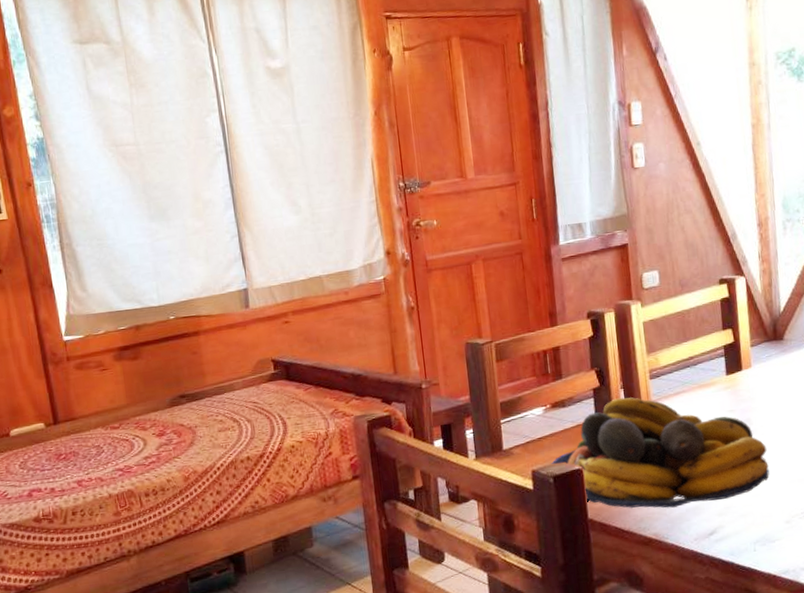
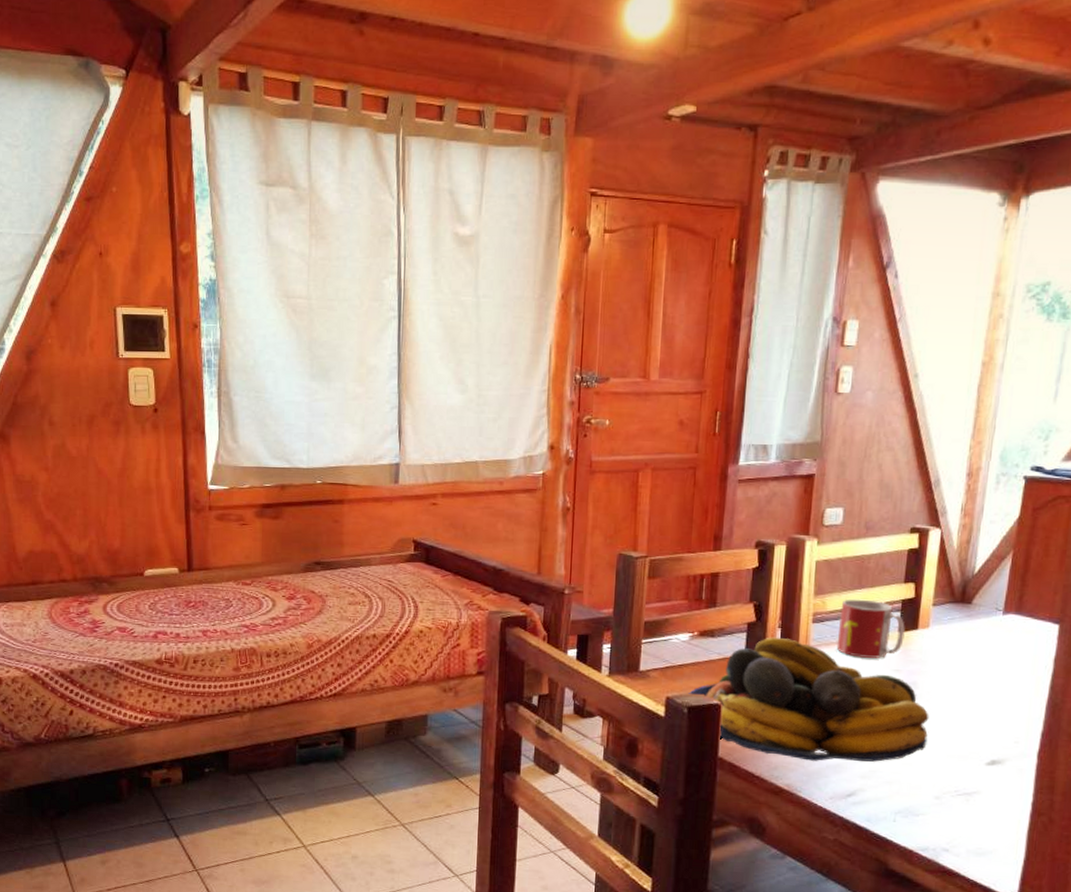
mug: none [672,349,732,405] -> present [836,599,905,658]

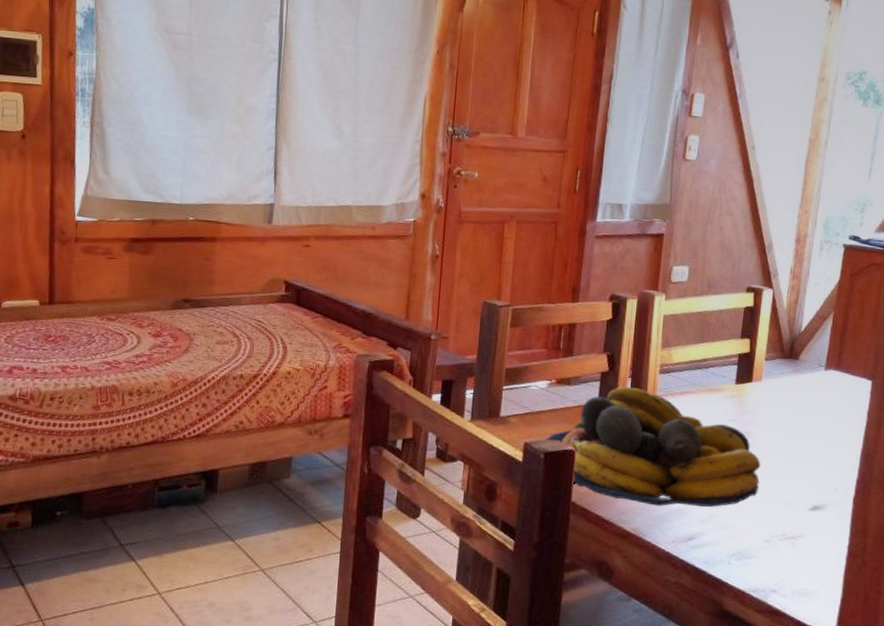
mug: present [836,599,905,658] -> none [680,352,741,409]

